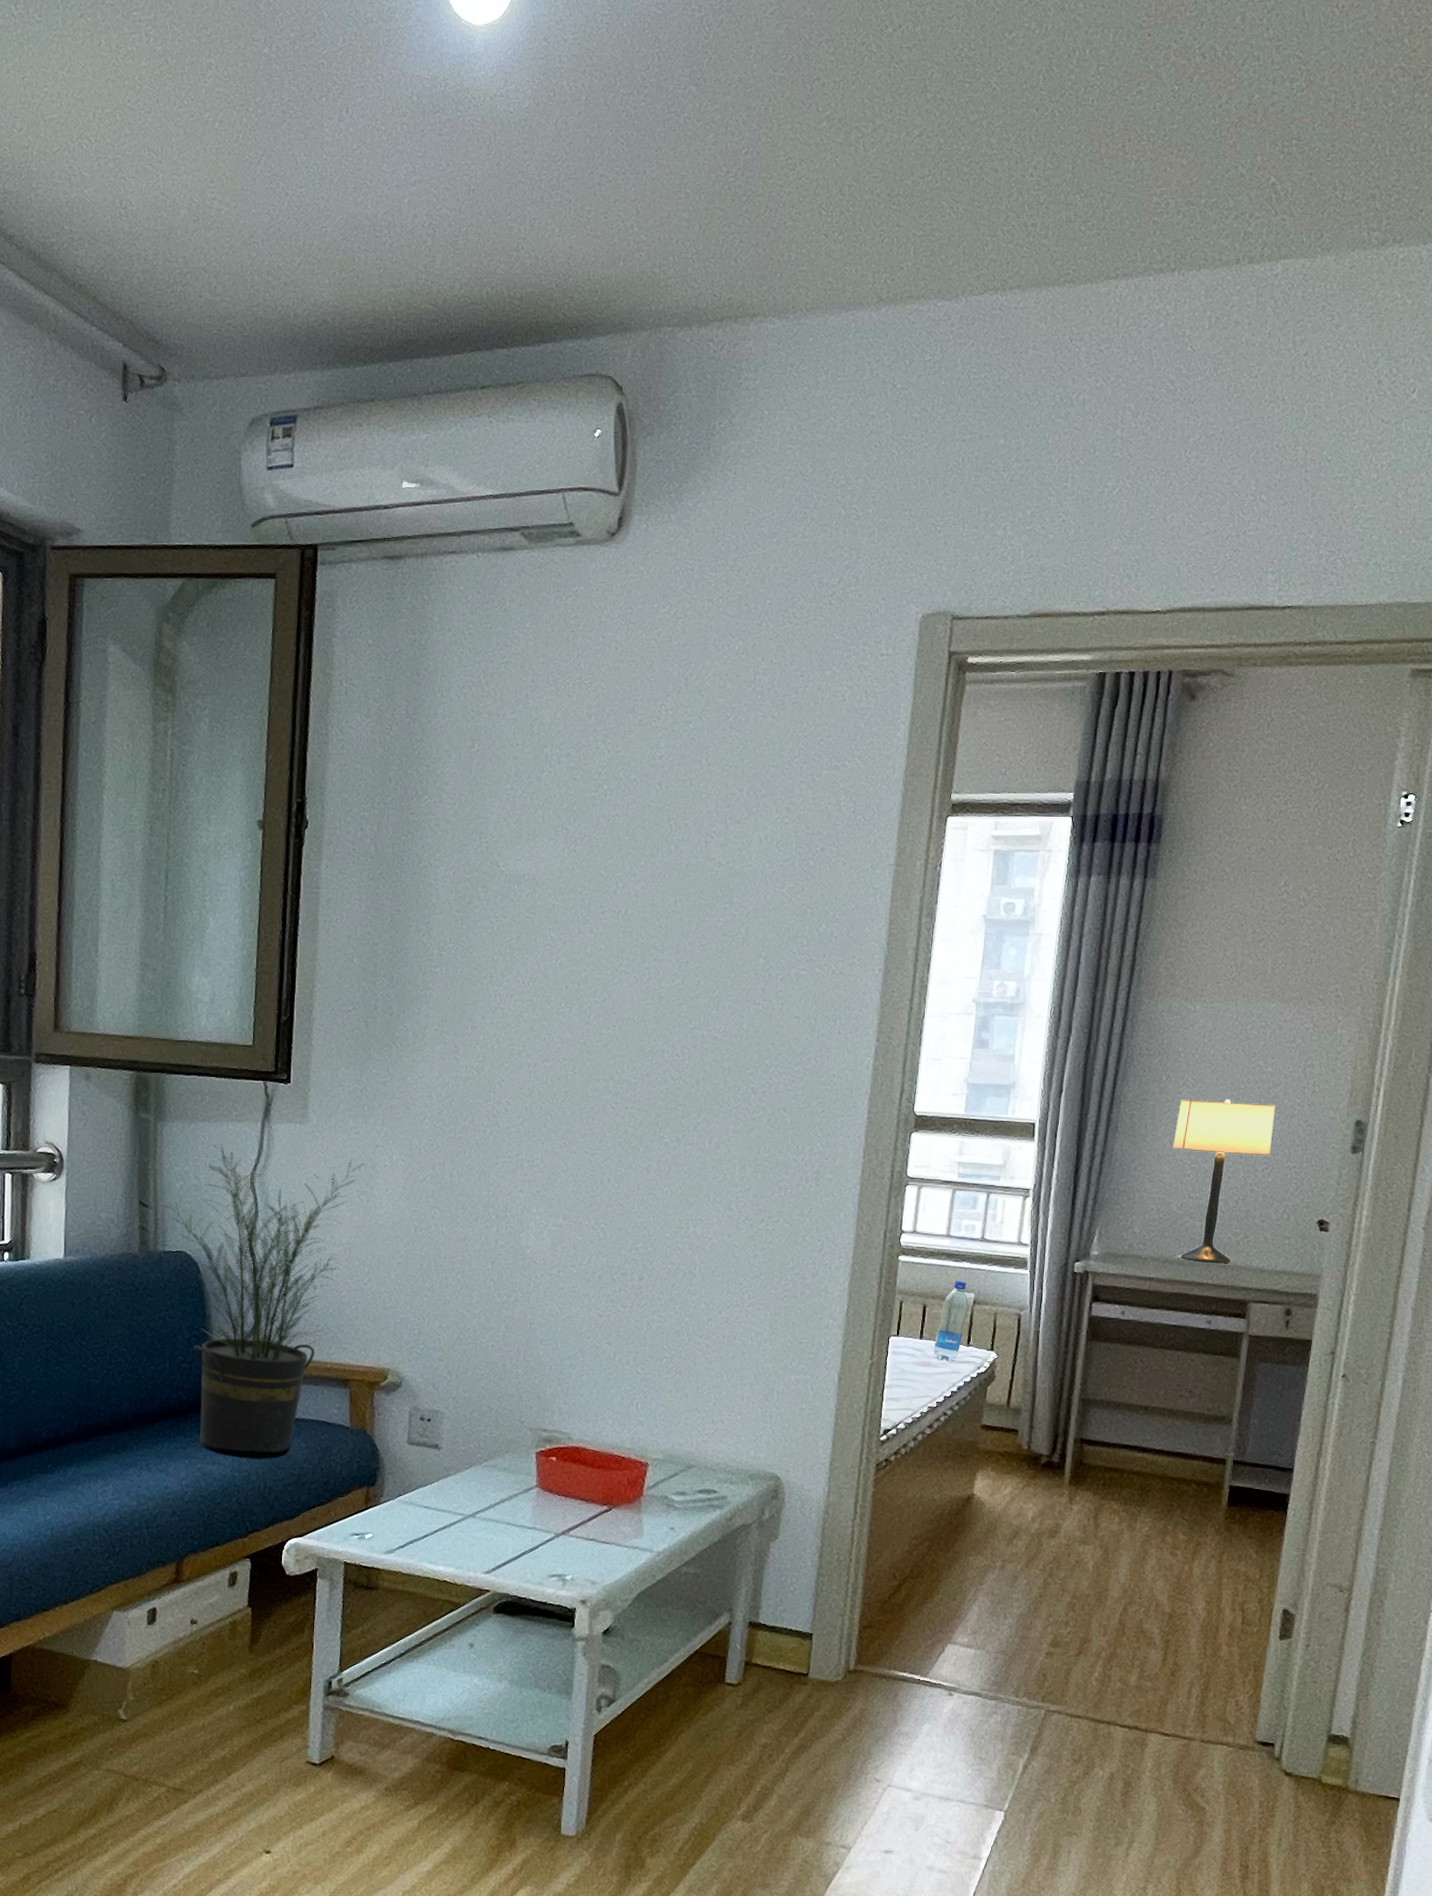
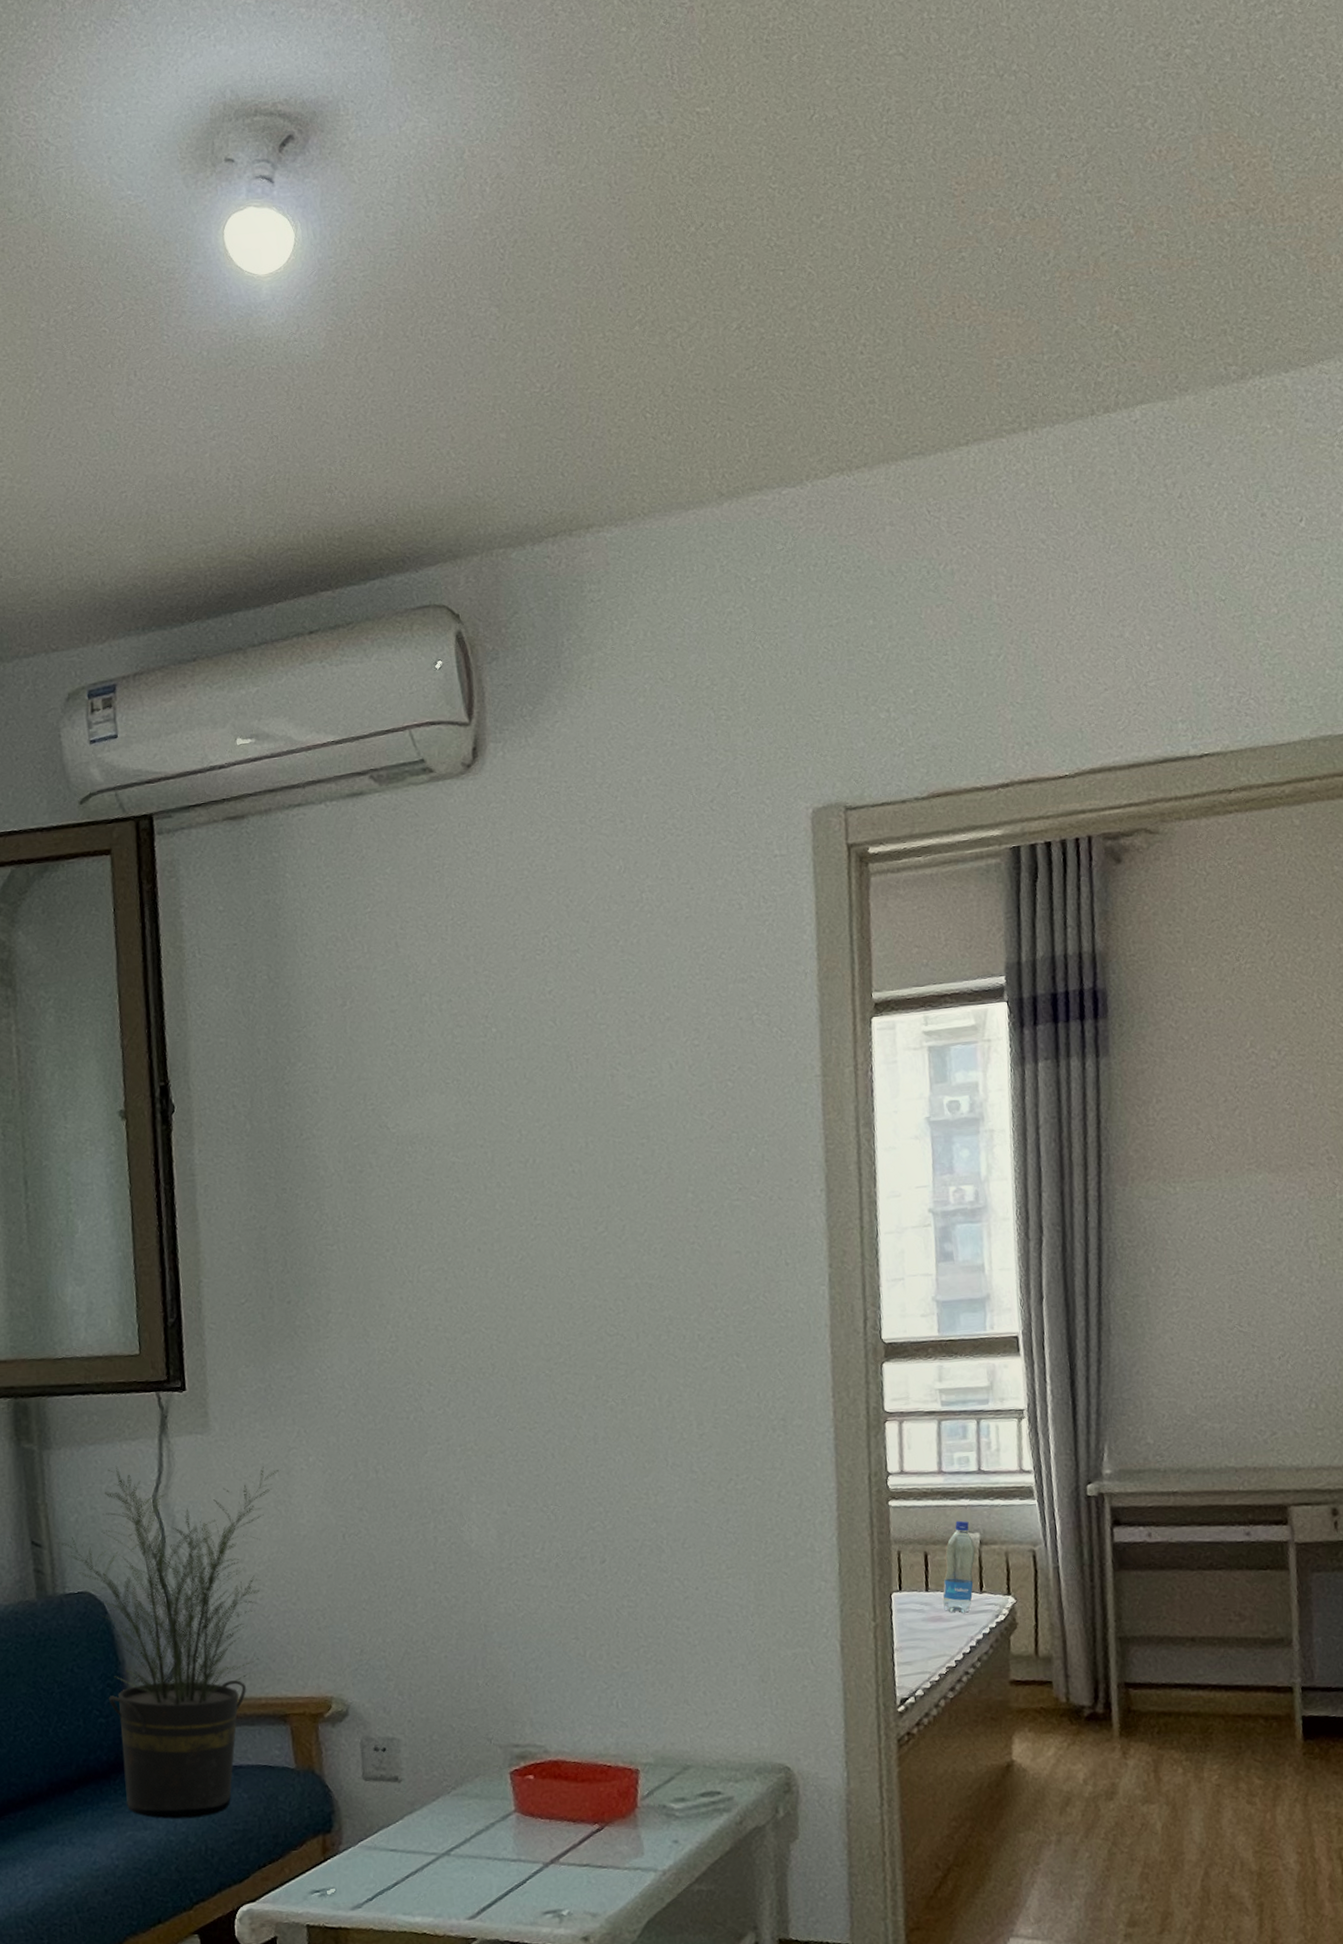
table lamp: present [1173,1098,1275,1264] -> none [1175,1283,1285,1468]

